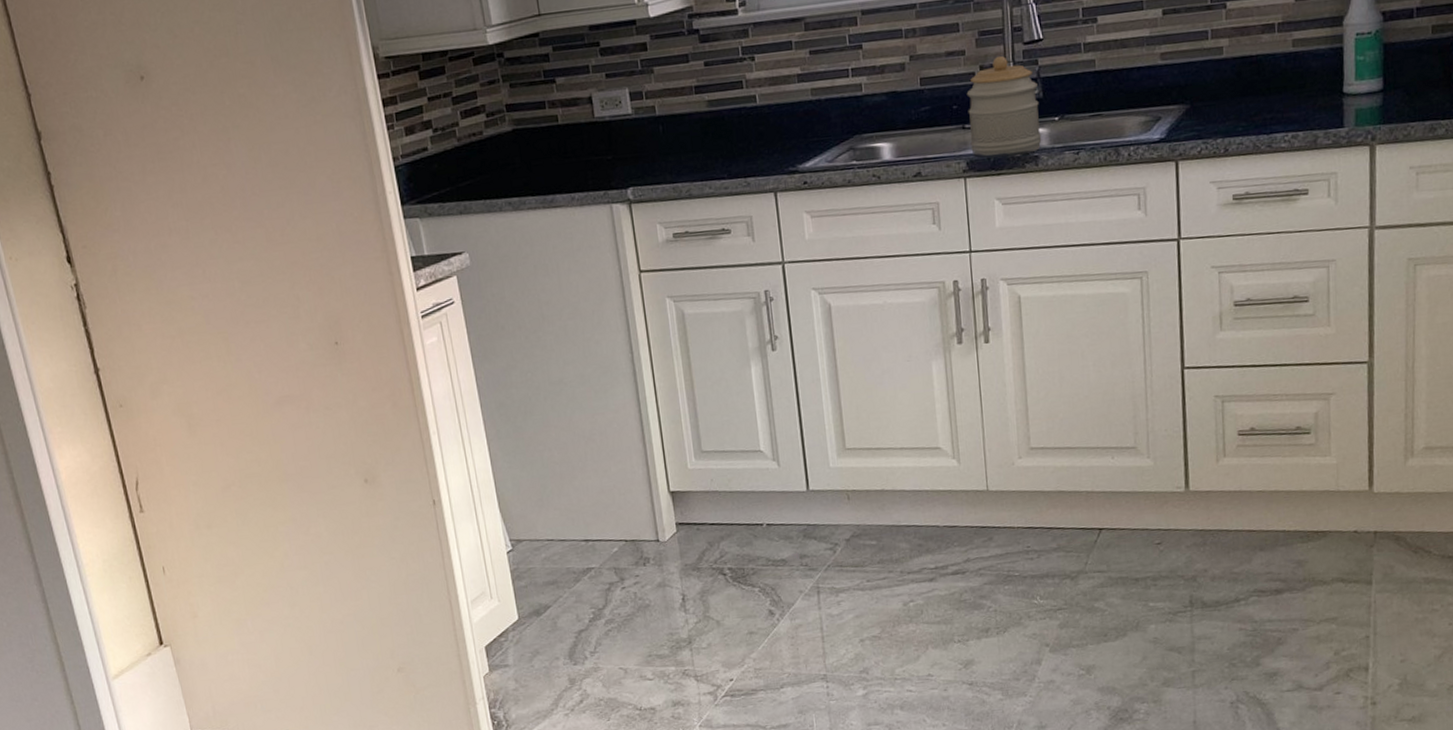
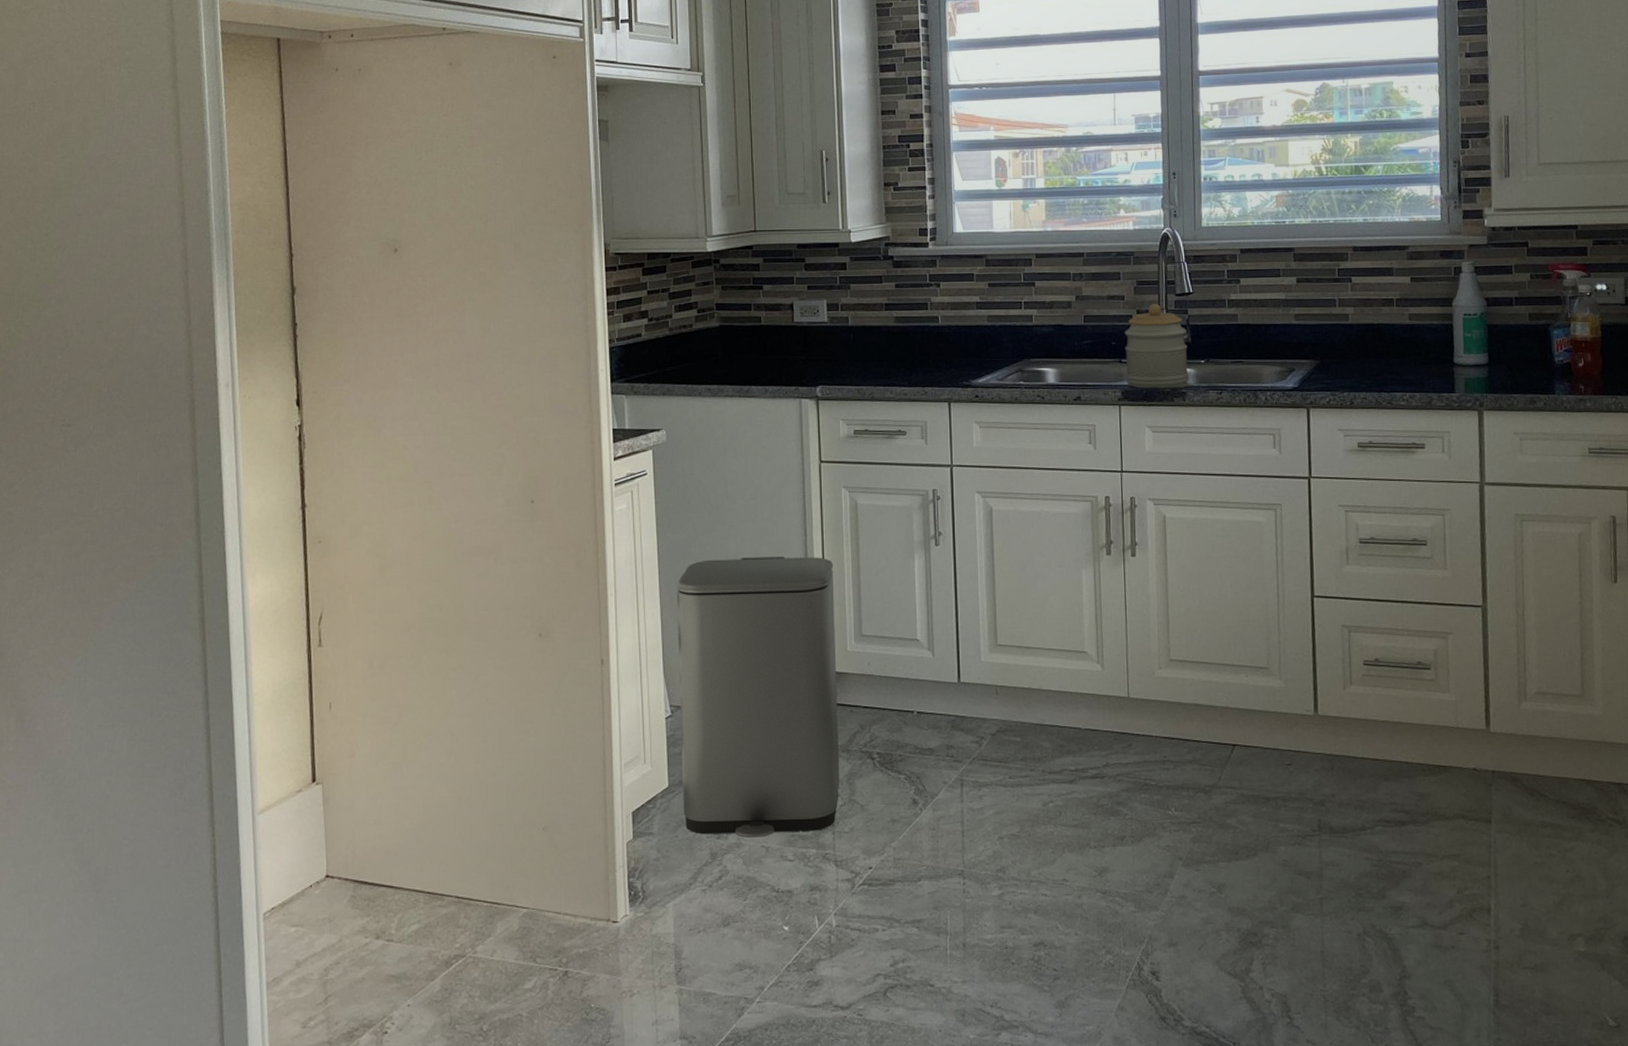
pedal bin: none [500,374,694,662] -> present [676,556,840,838]

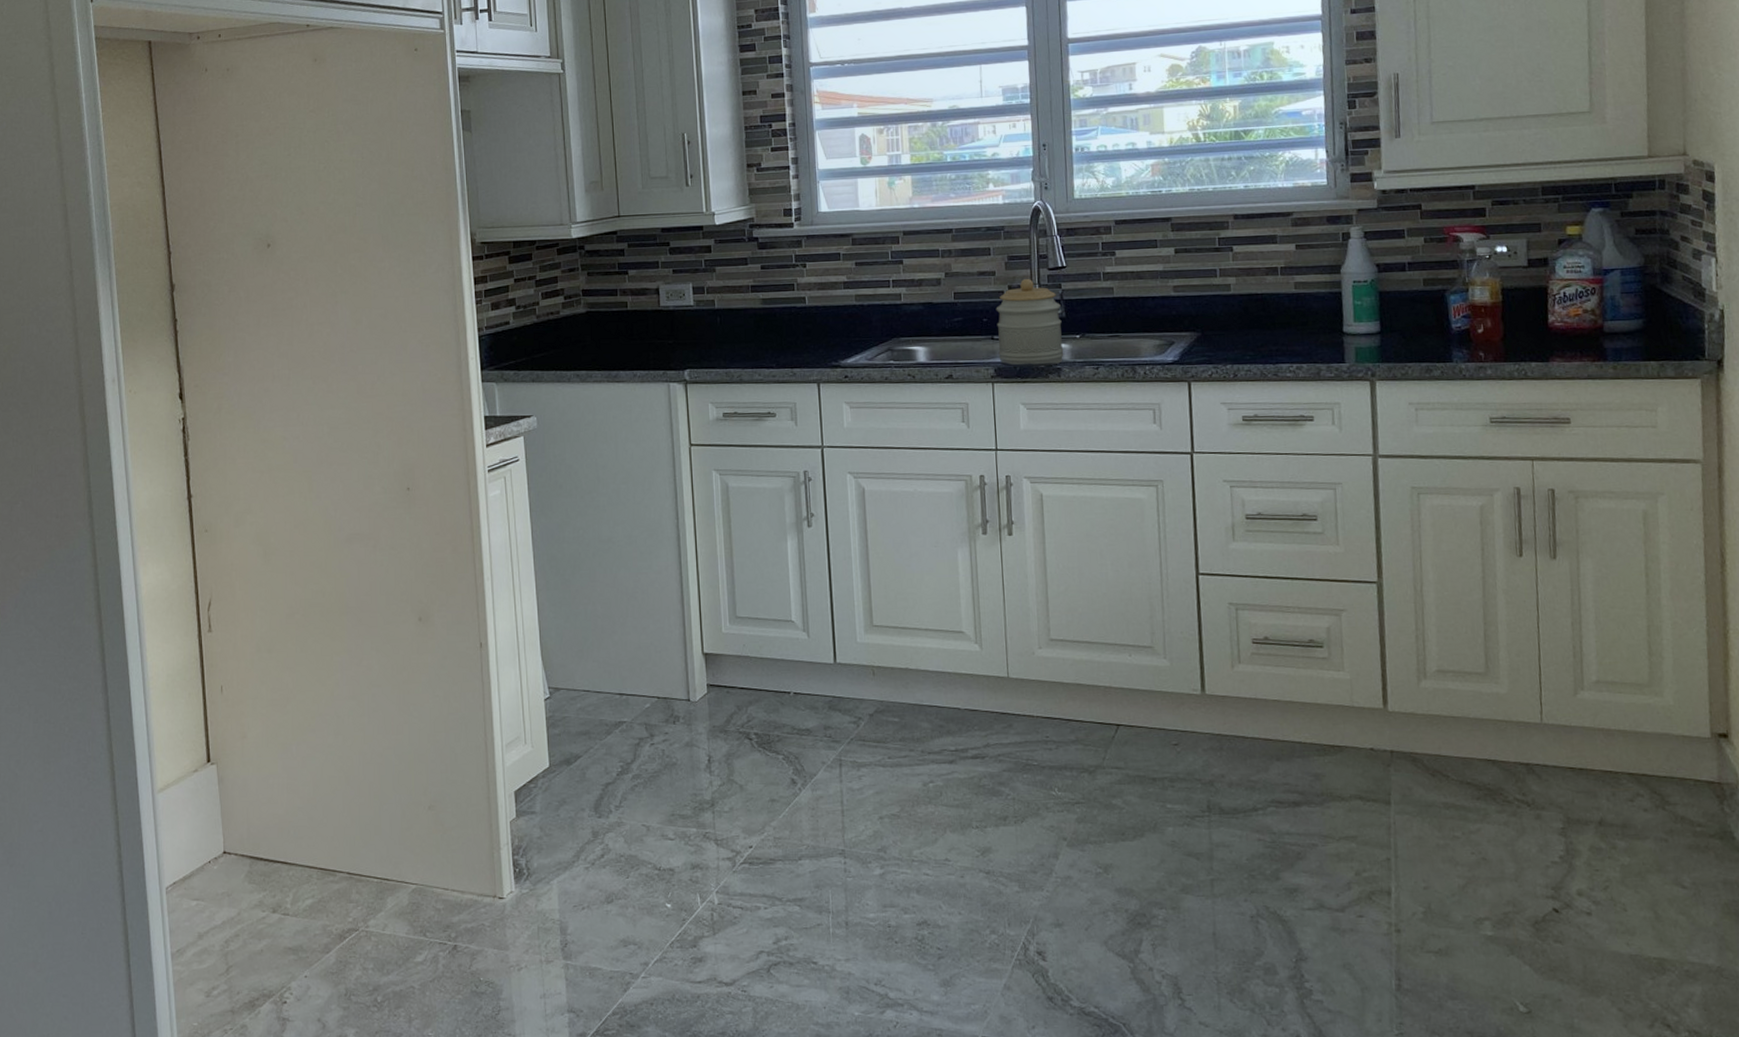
pedal bin: present [676,556,840,838] -> none [551,540,719,817]

